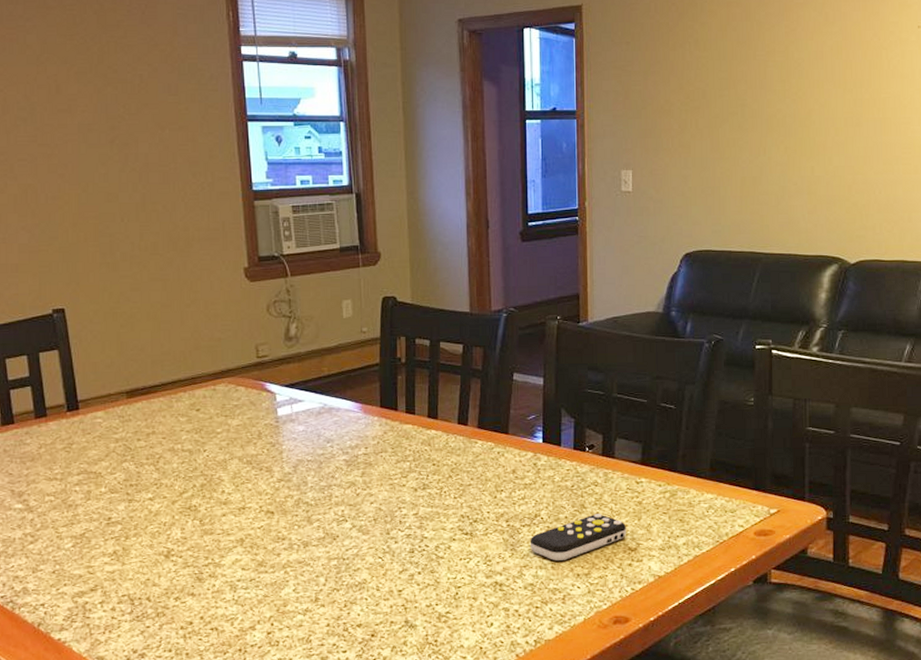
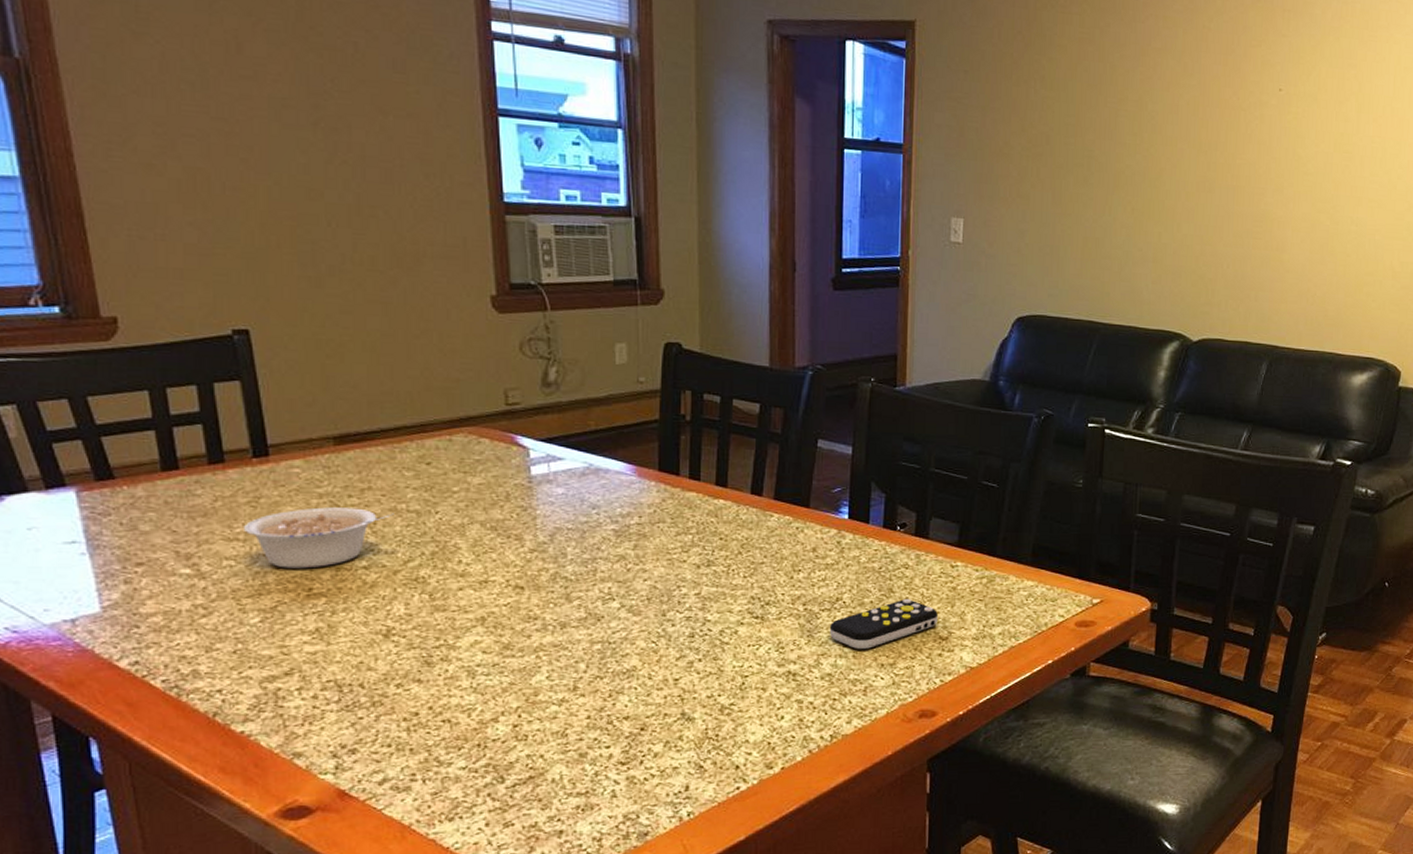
legume: none [61,449,172,502] -> present [244,507,394,569]

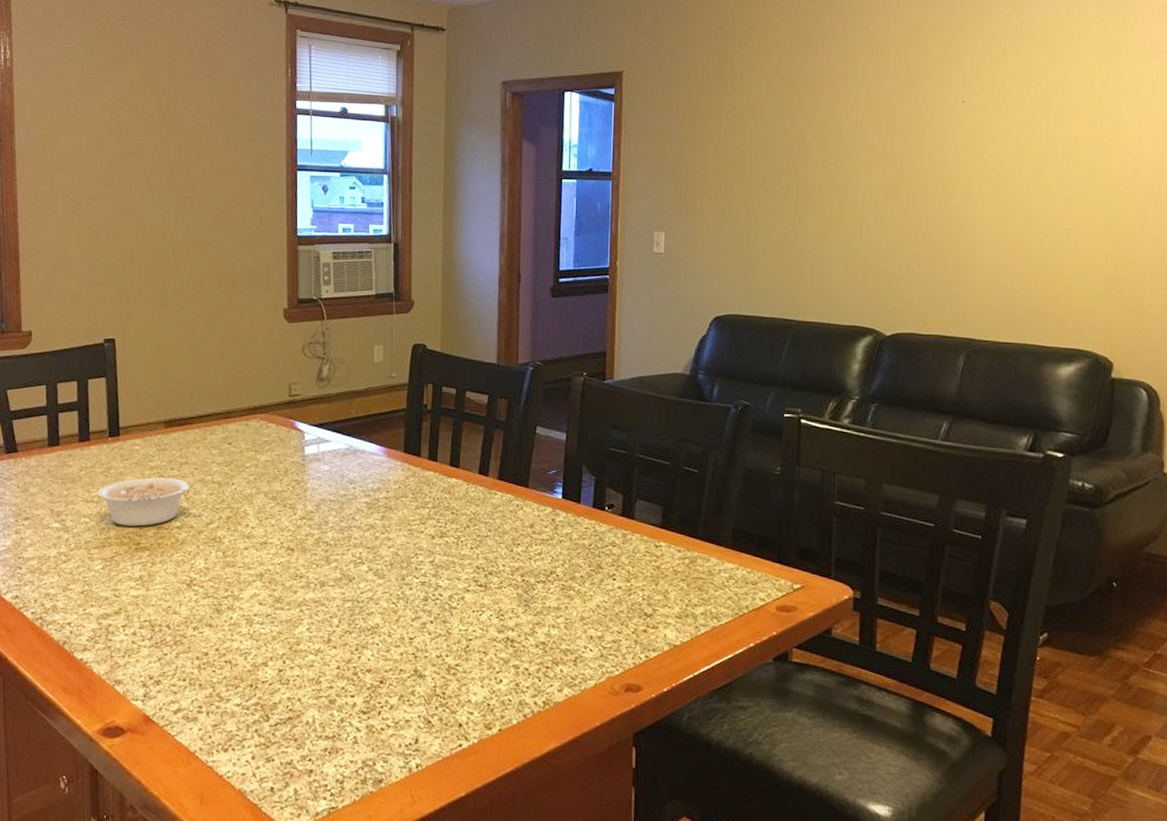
remote control: present [830,599,938,650] -> none [544,575,643,622]

